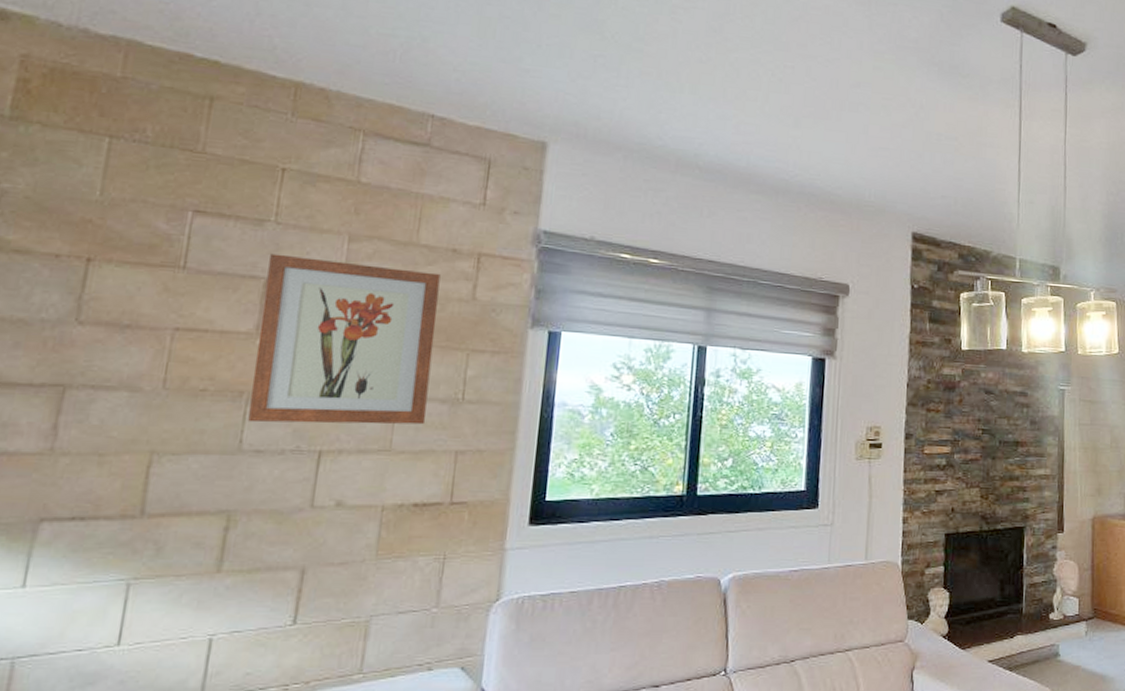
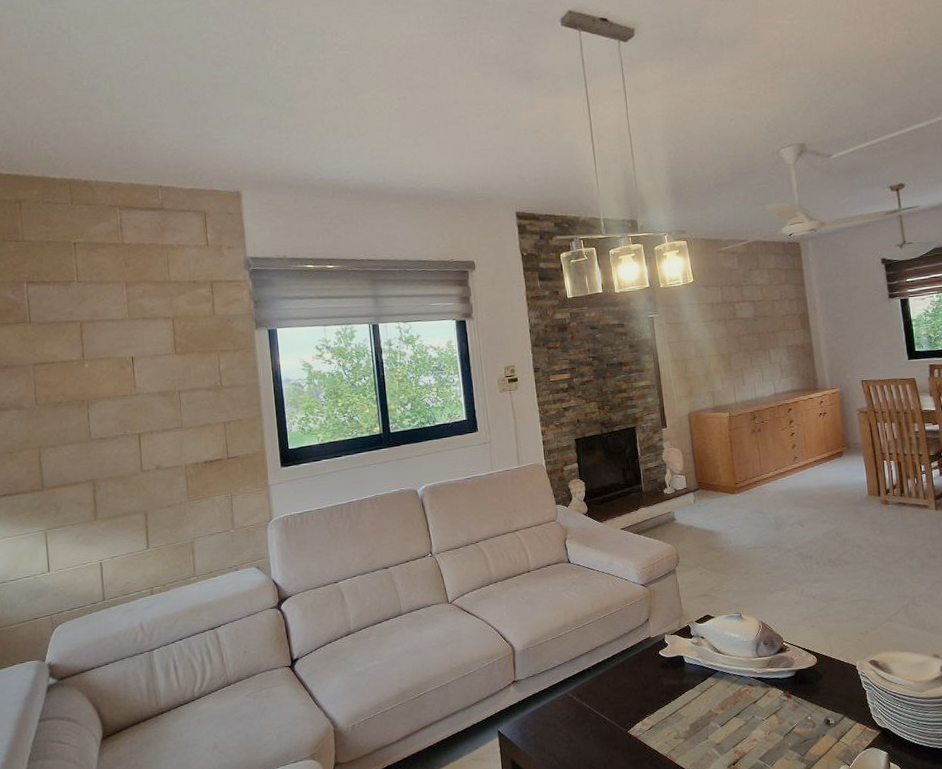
wall art: present [248,253,441,425] -> none [80,300,201,420]

